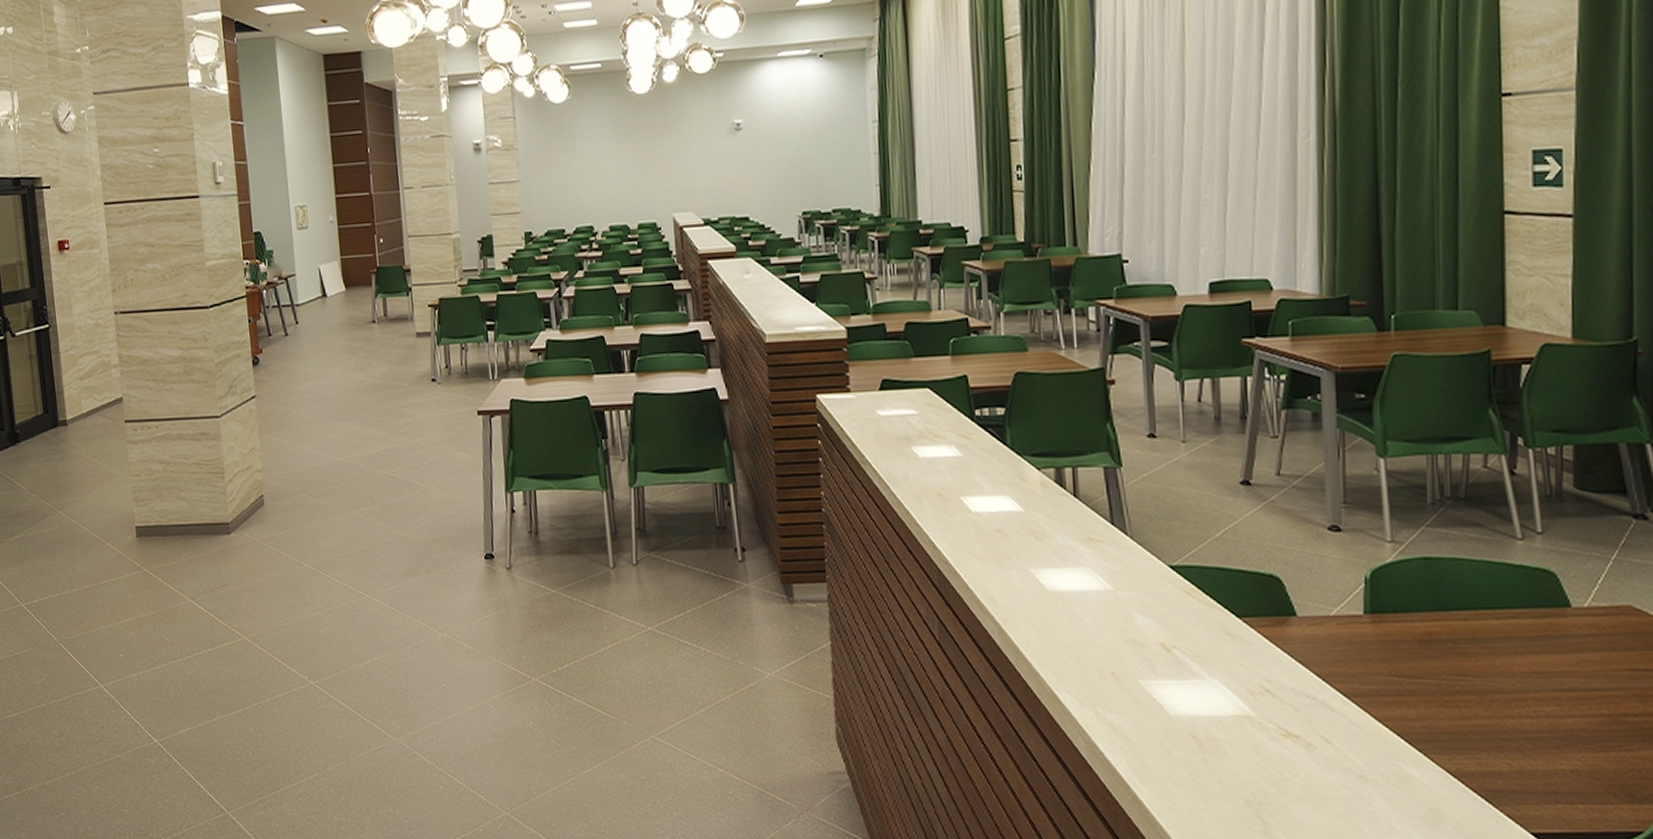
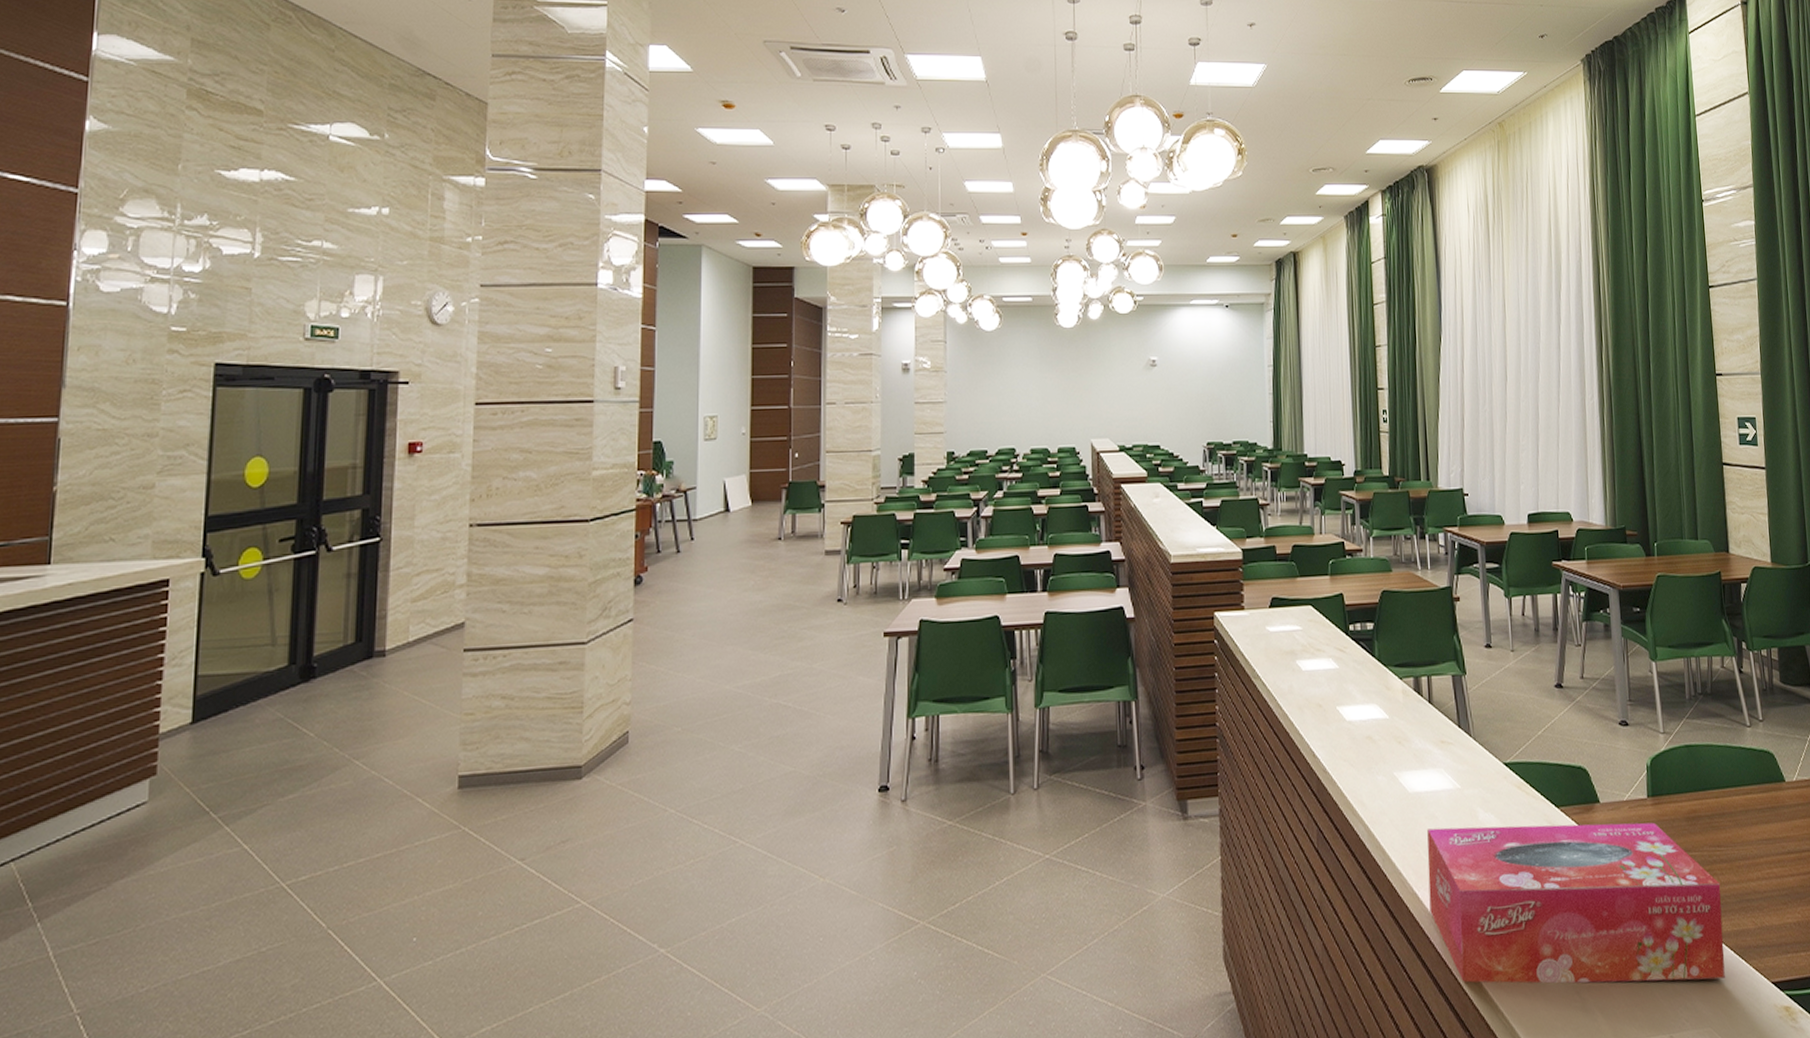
tissue box: none [1070,630,1464,823] -> present [1427,822,1725,984]

